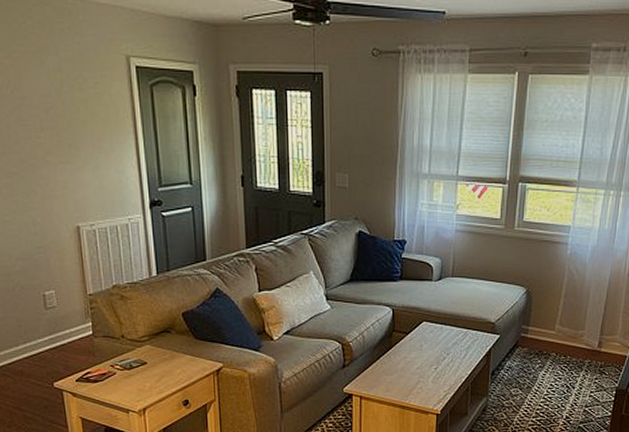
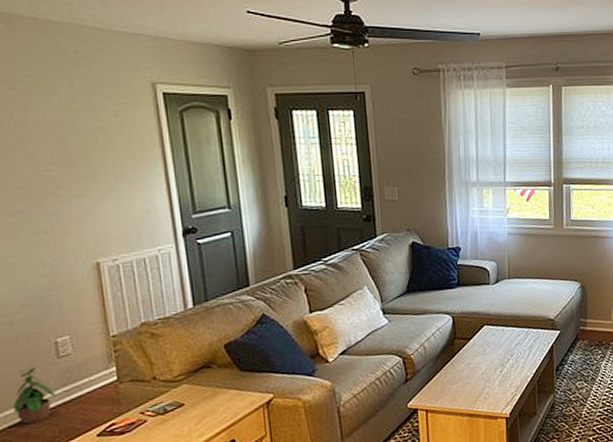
potted plant: none [11,312,44,364] -> present [13,364,56,425]

